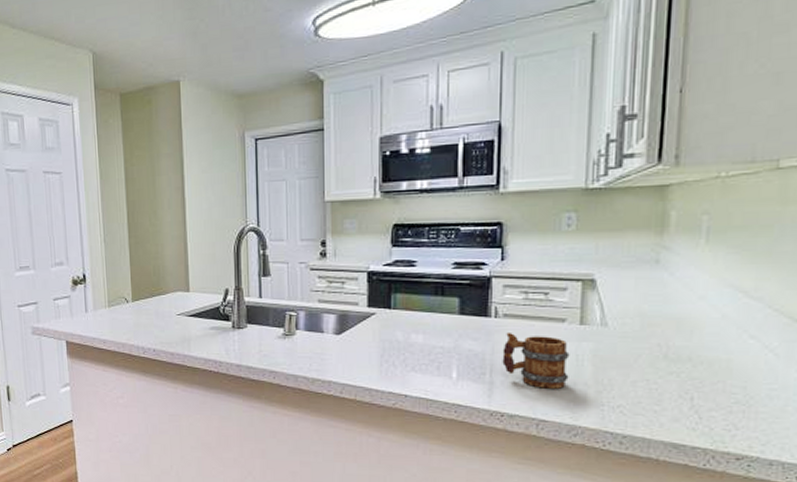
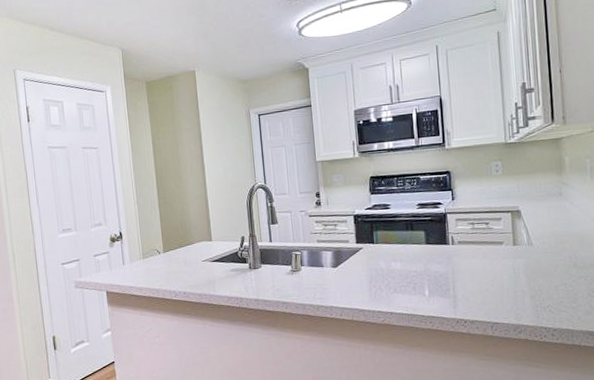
mug: present [502,331,570,389] -> none [460,255,510,297]

